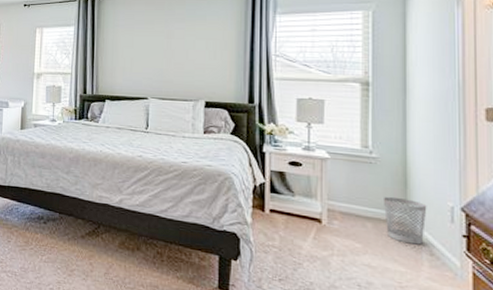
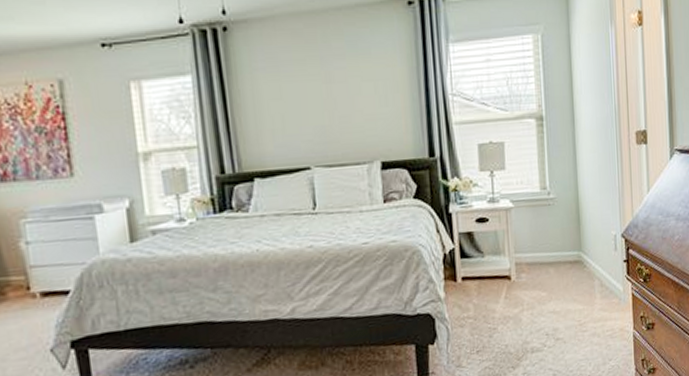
wastebasket: present [383,196,427,245] -> none [561,235,597,281]

